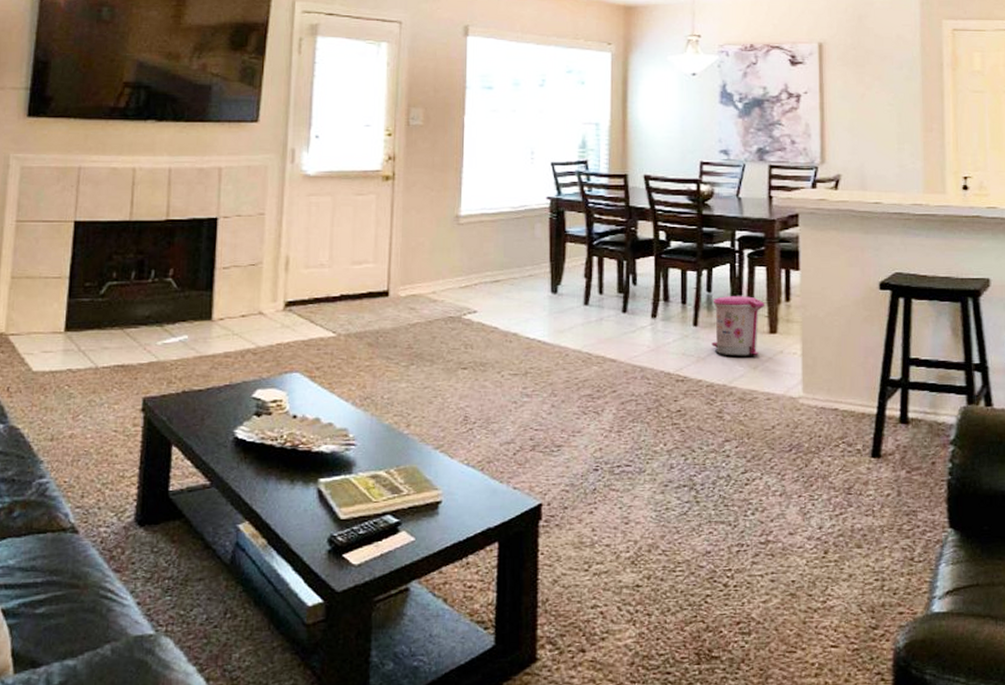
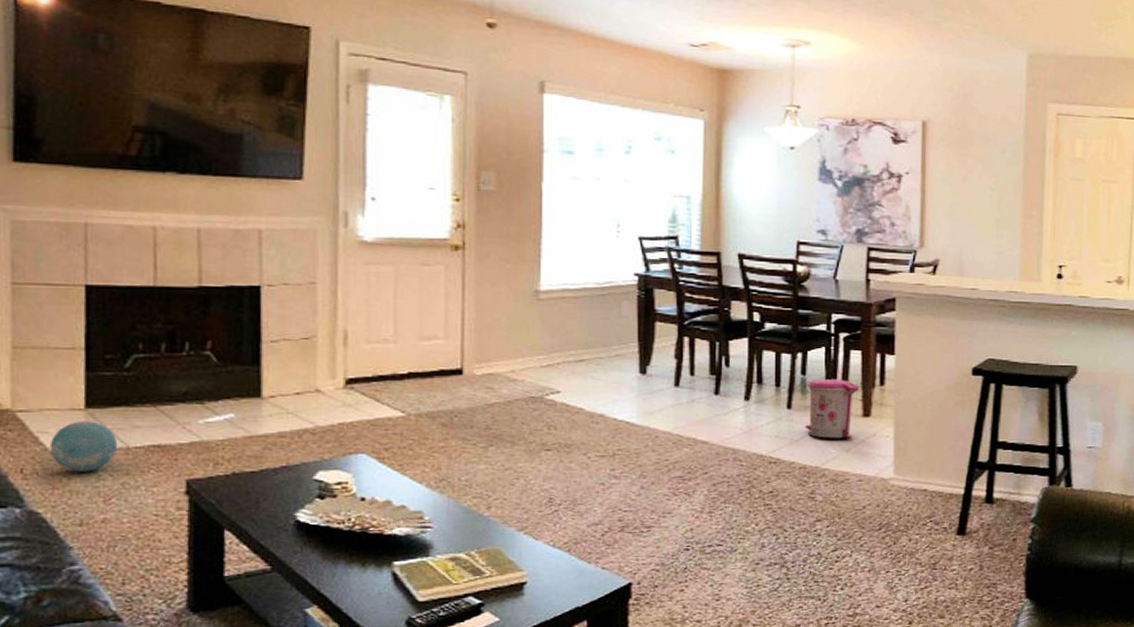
decorative ball: none [32,343,89,390] -> present [49,421,118,472]

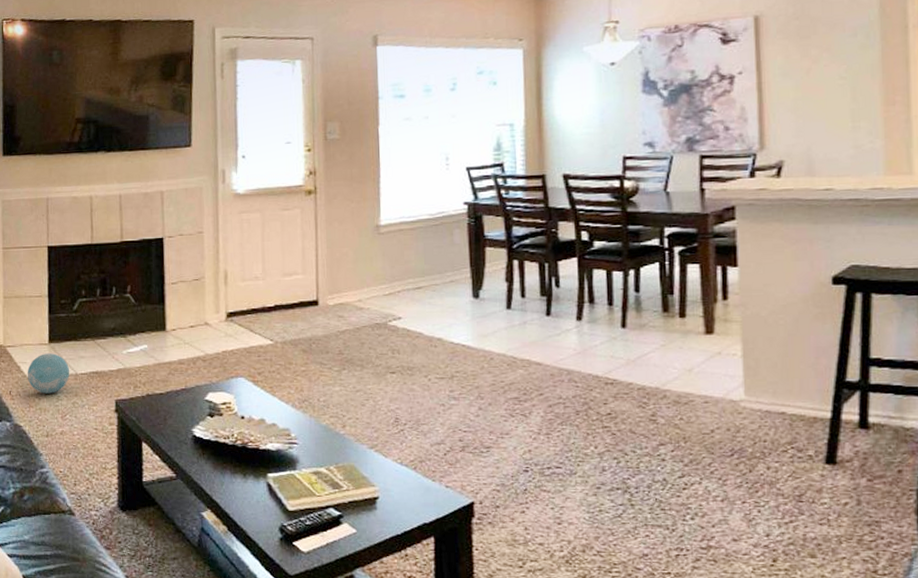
trash can: present [805,379,860,439] -> none [641,295,700,358]

